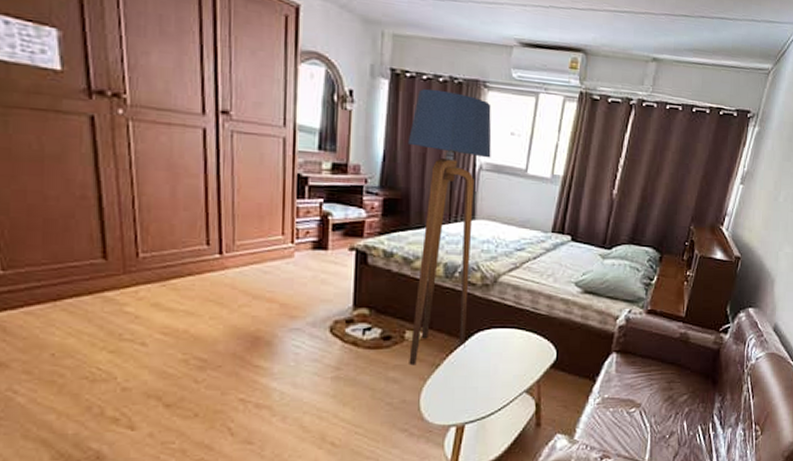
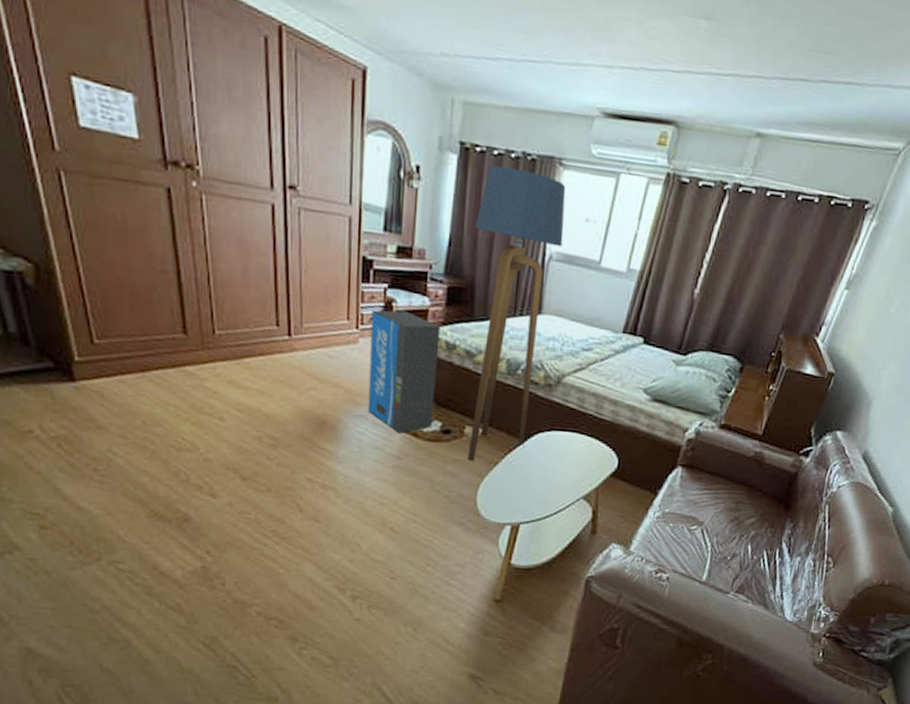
air purifier: none [304,223,377,344] -> present [367,310,441,434]

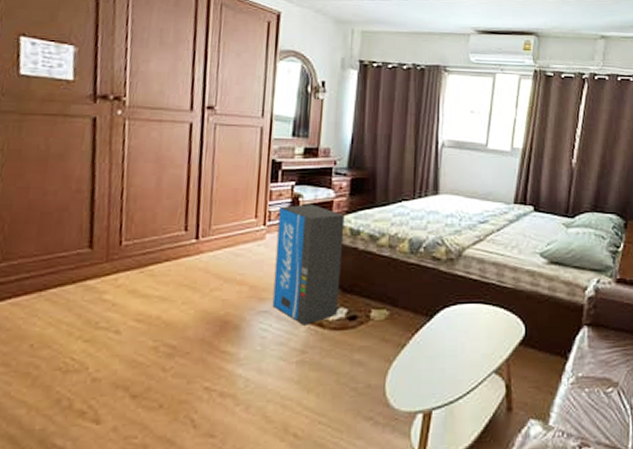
floor lamp: present [467,165,566,462] -> none [374,76,453,347]

